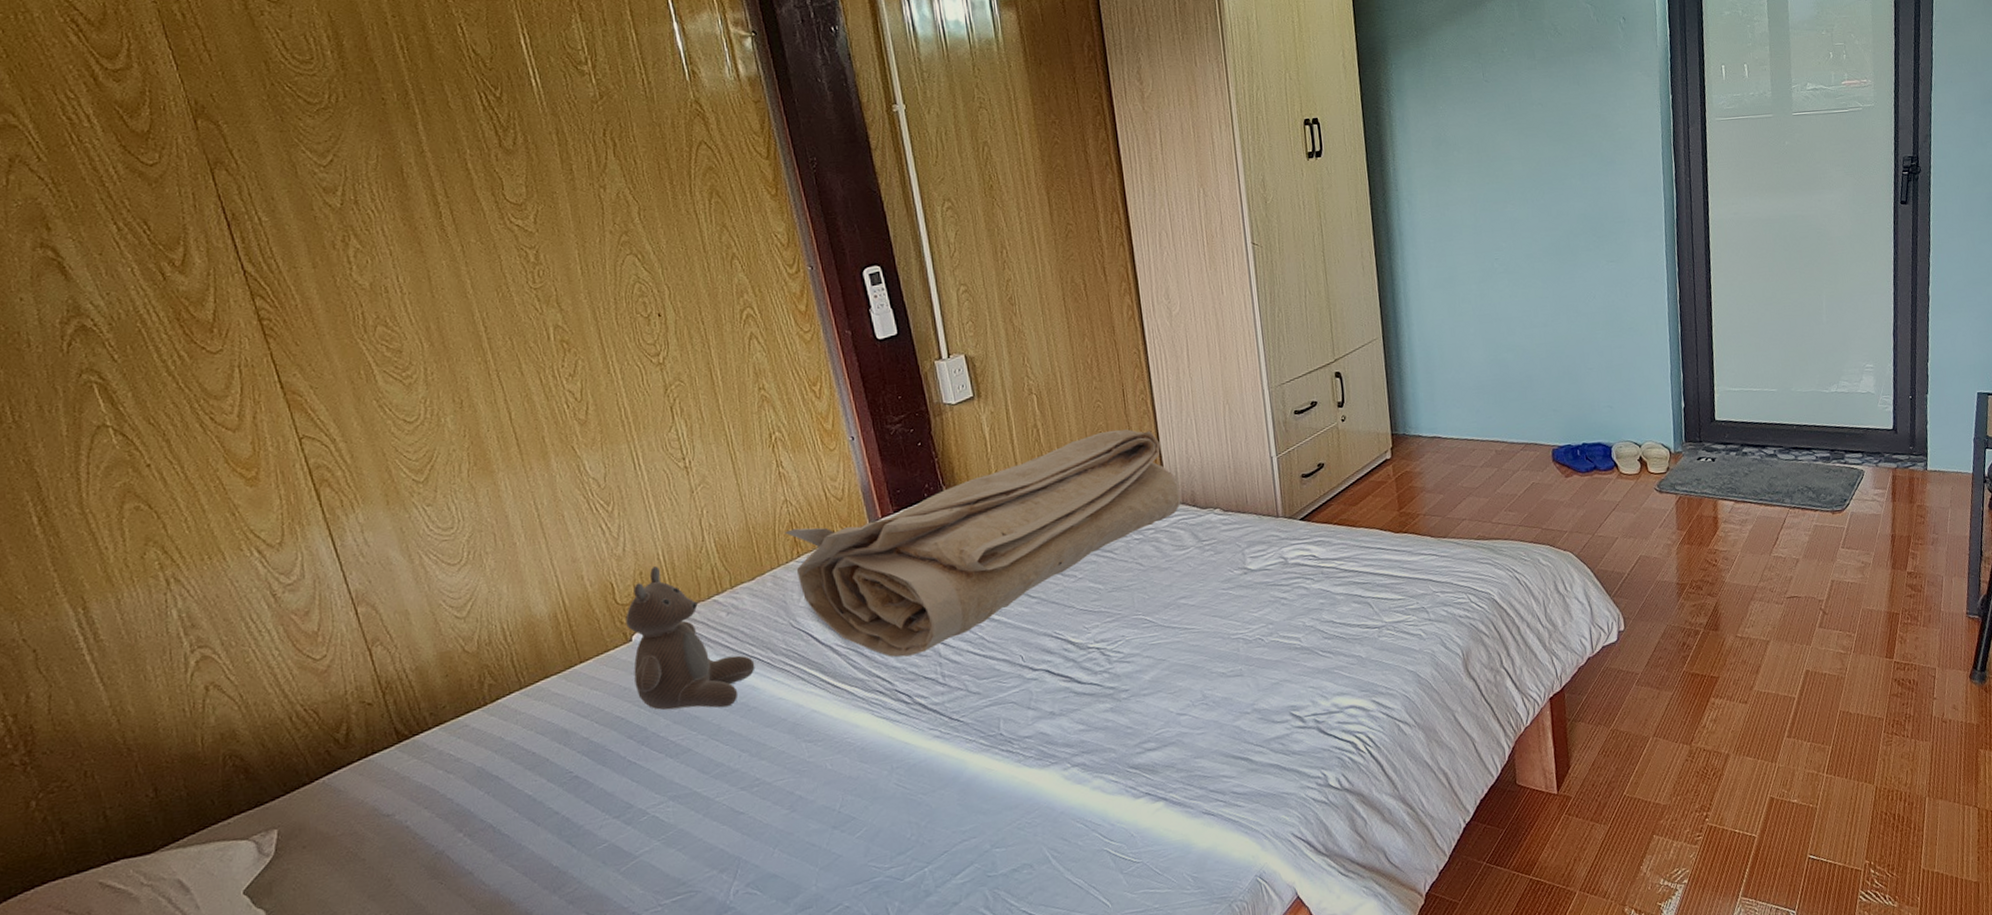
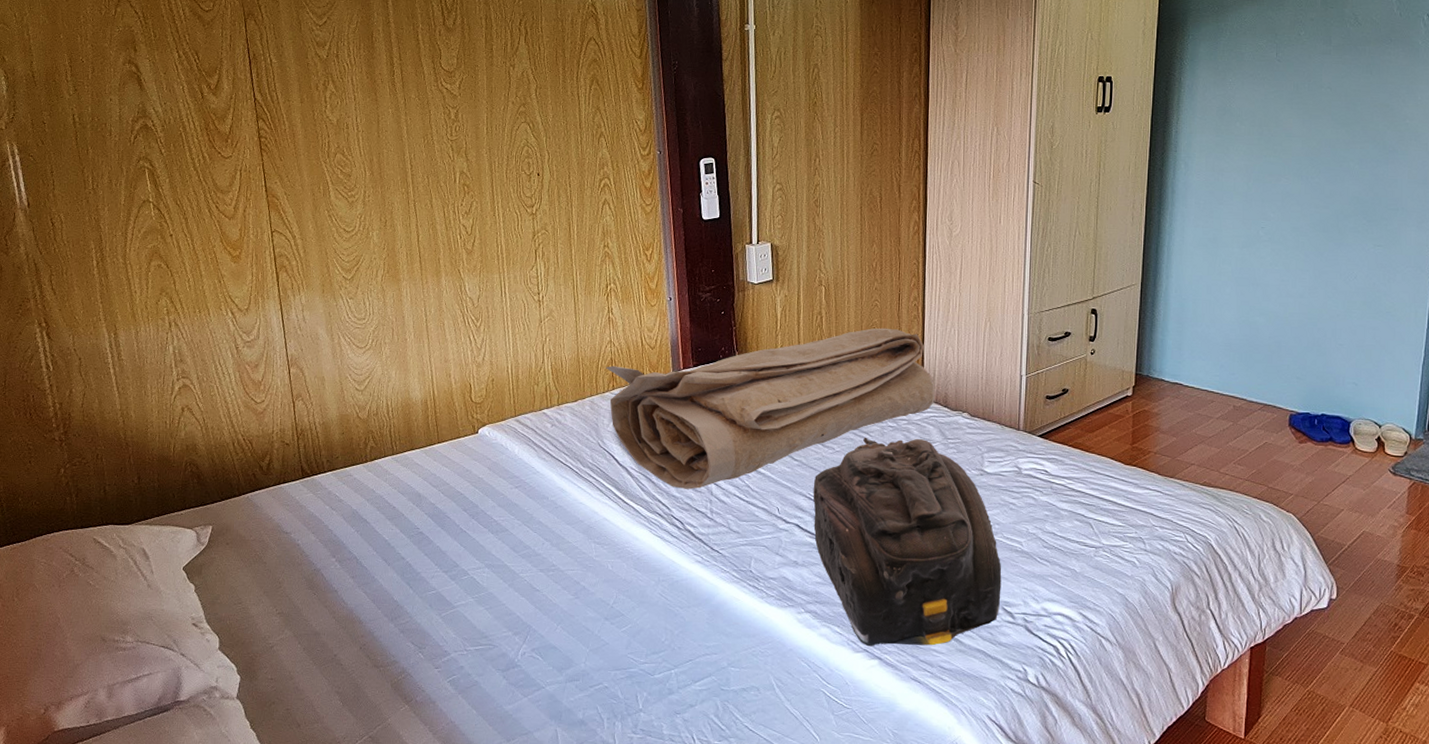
stuffed animal: present [625,566,755,711] -> none [475,377,566,502]
duffel bag: none [1058,546,1288,789] -> present [813,438,1002,647]

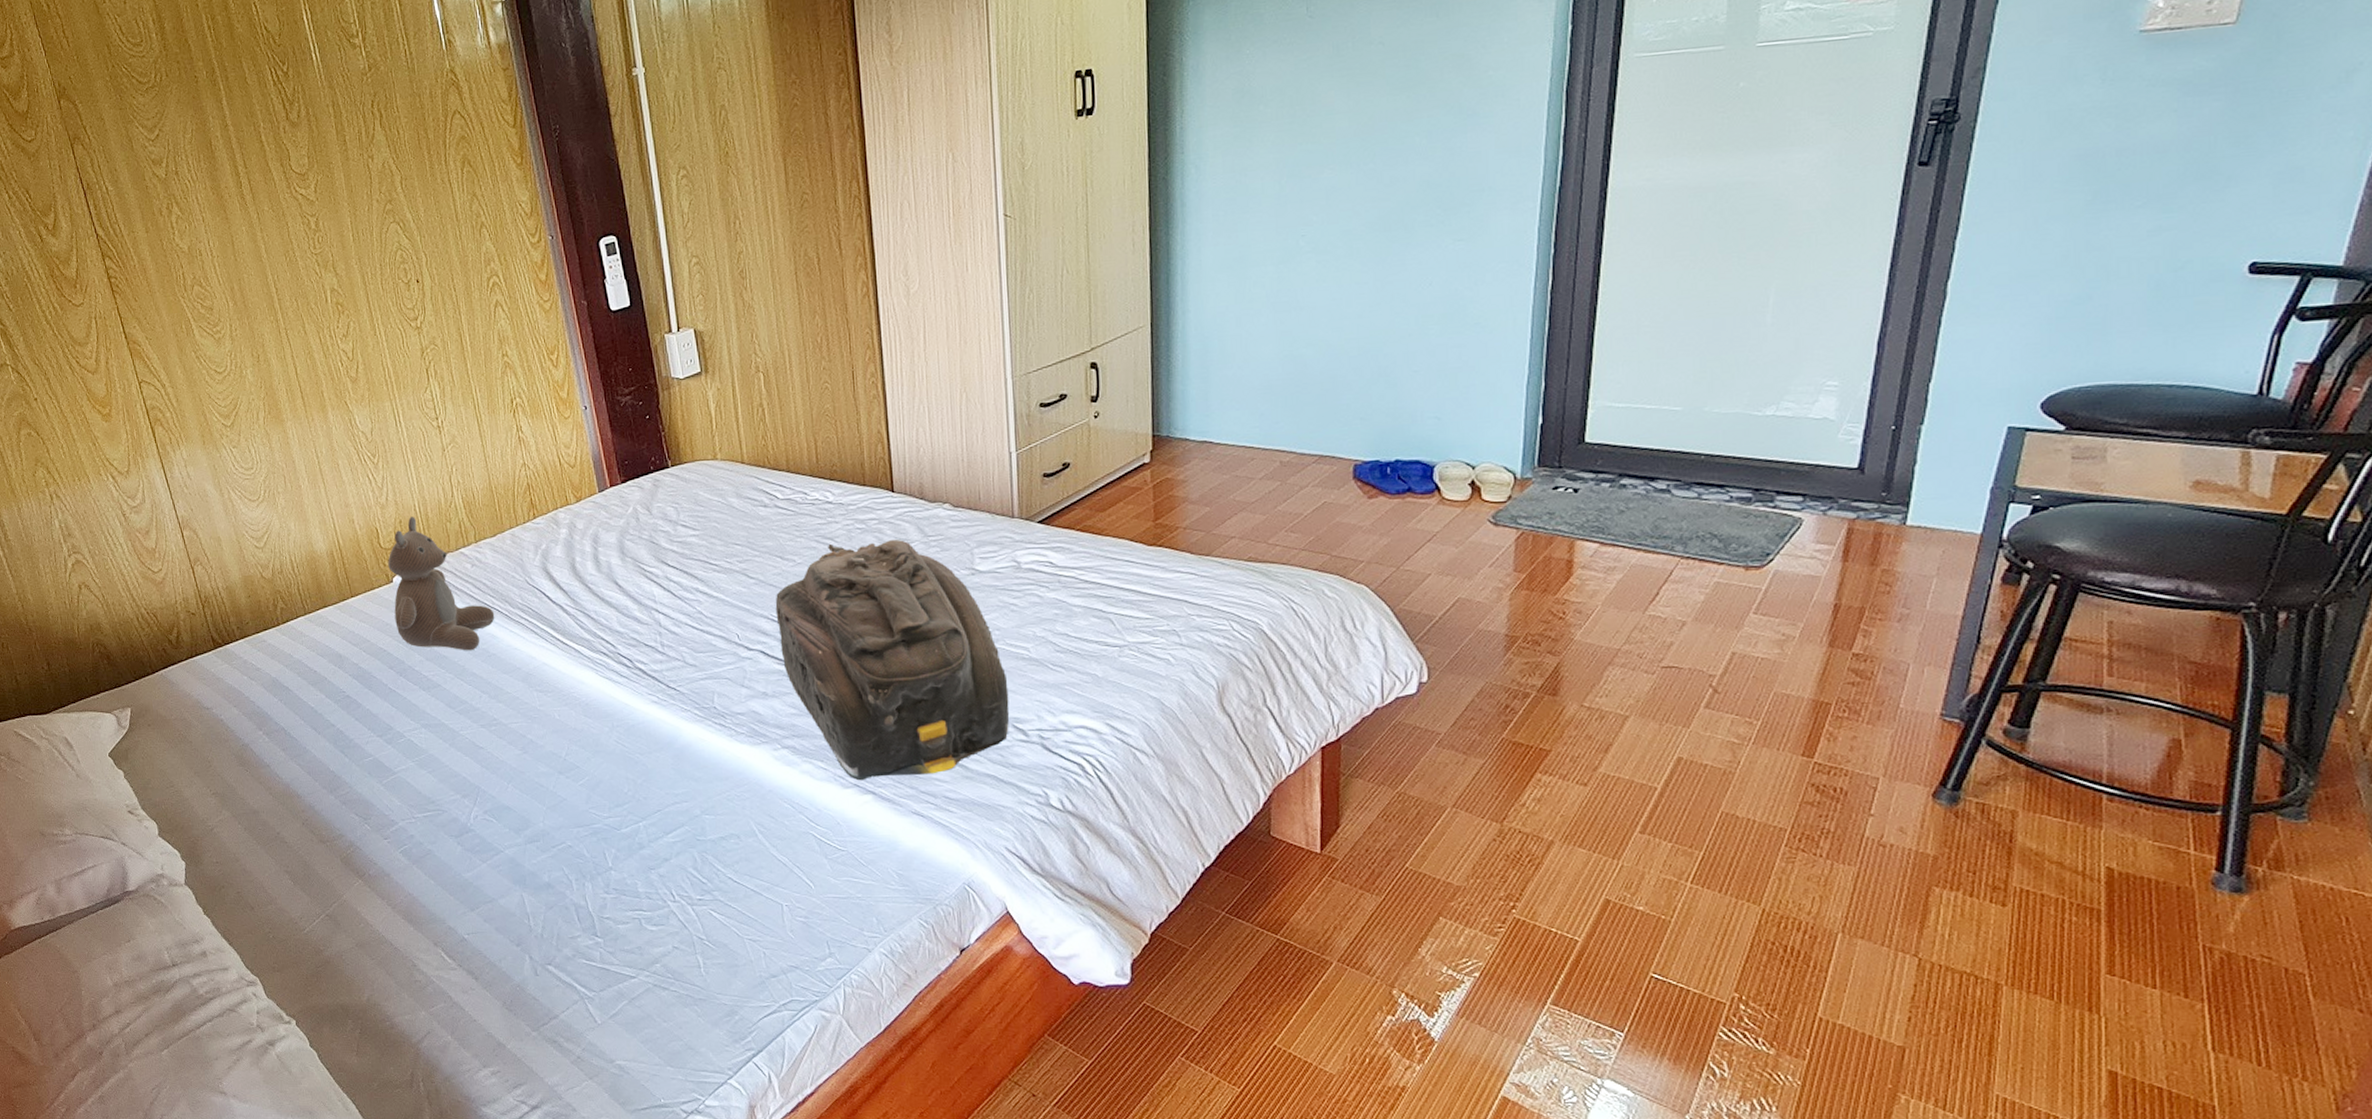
stuffed animal: none [475,377,566,502] -> present [388,517,495,651]
towel: present [606,327,936,489] -> none [523,413,909,623]

